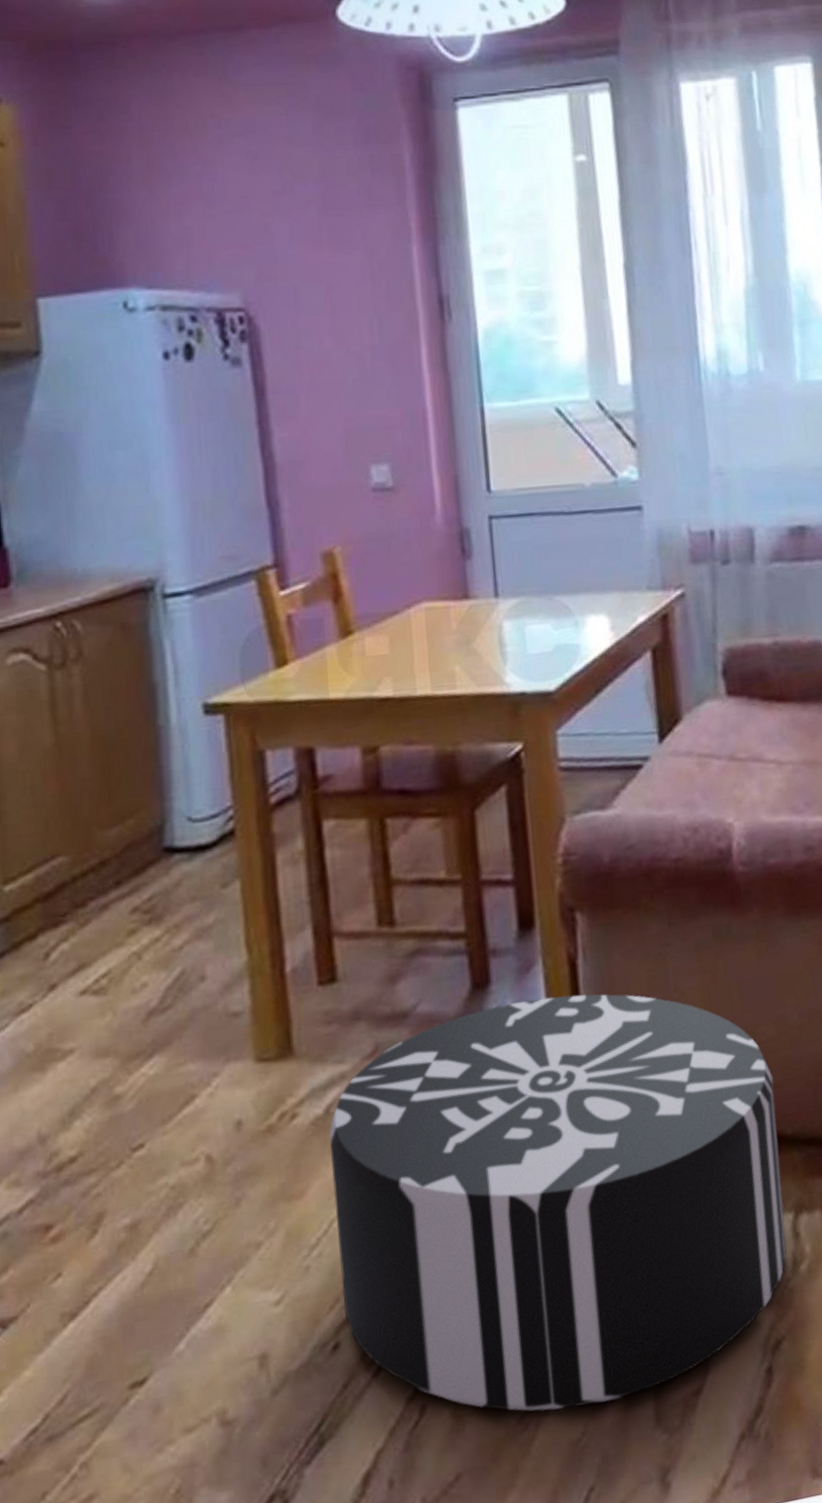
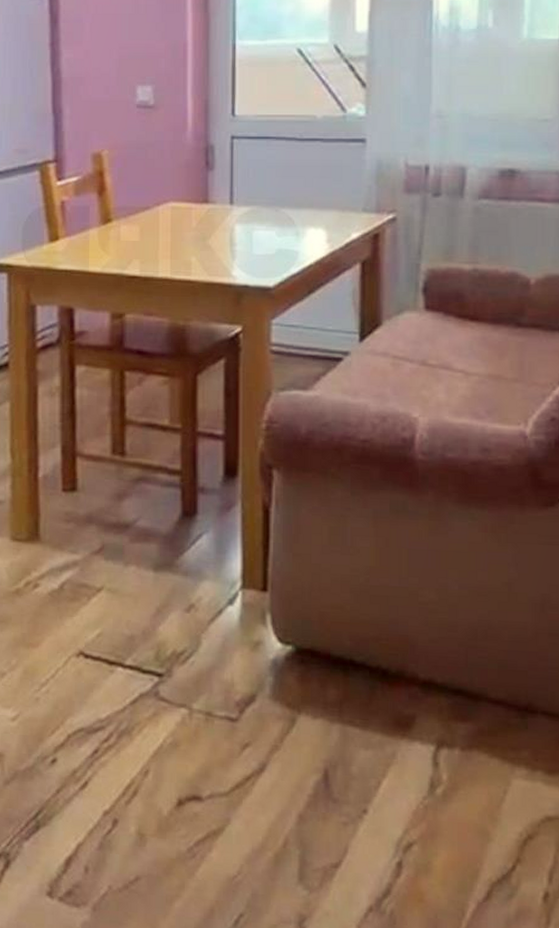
pouf: present [328,994,787,1412] -> none [61,532,429,854]

